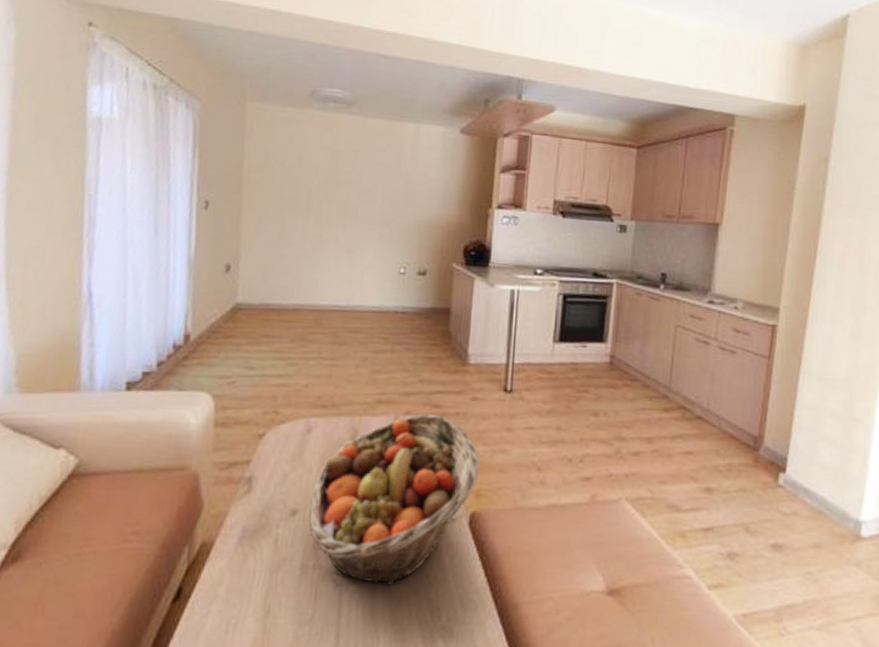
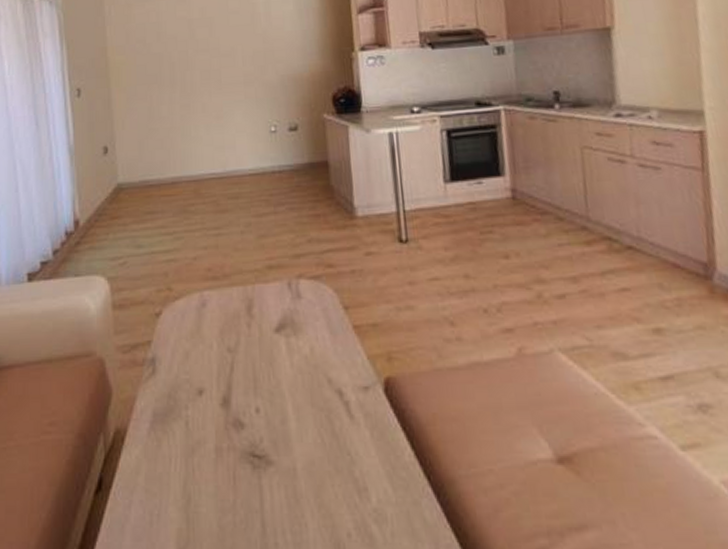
fruit basket: present [309,413,480,586] -> none [215,274,387,465]

